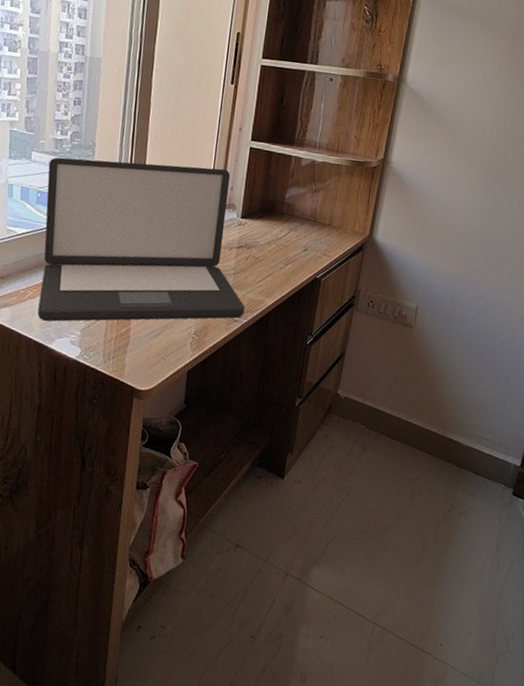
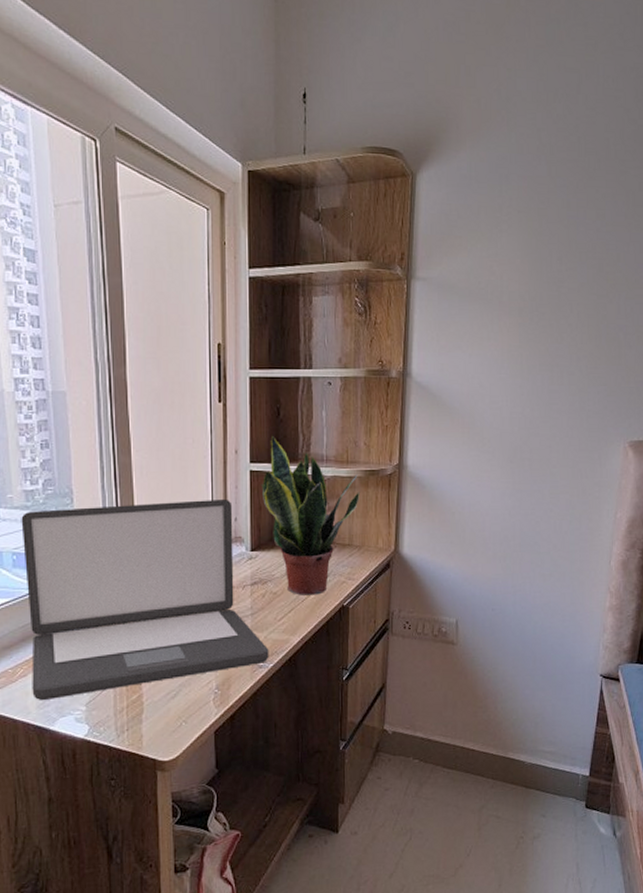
potted plant: none [258,120,345,265] -> present [261,436,360,595]

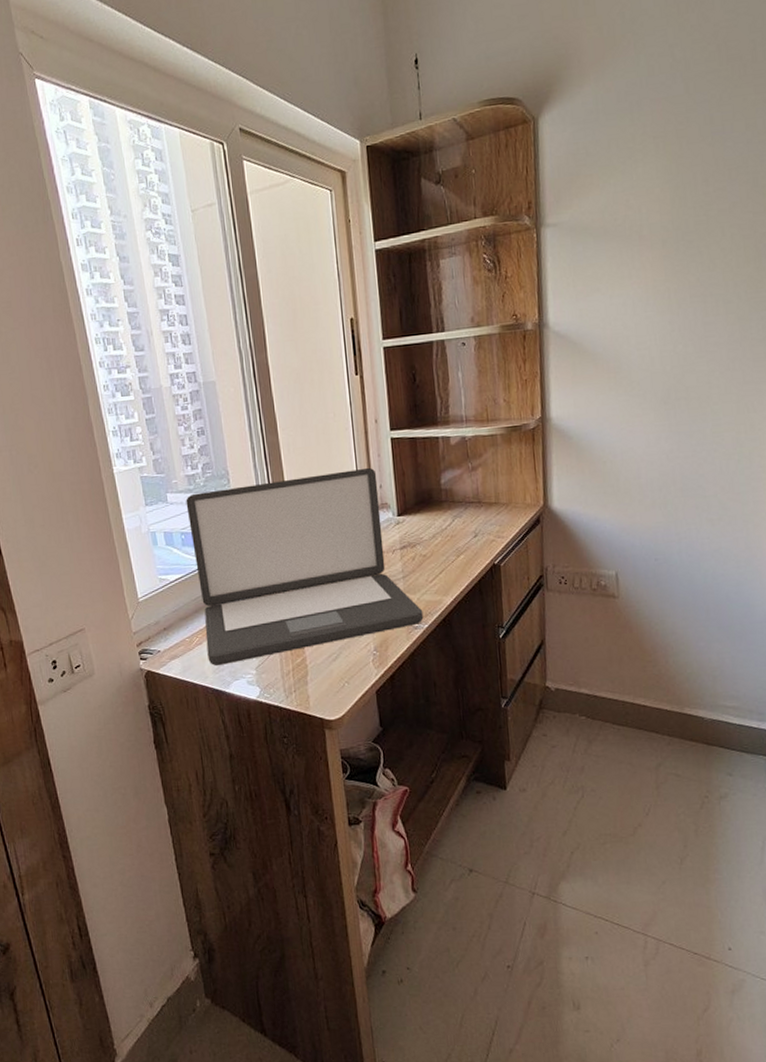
potted plant: present [261,436,360,595] -> none [403,402,503,556]

